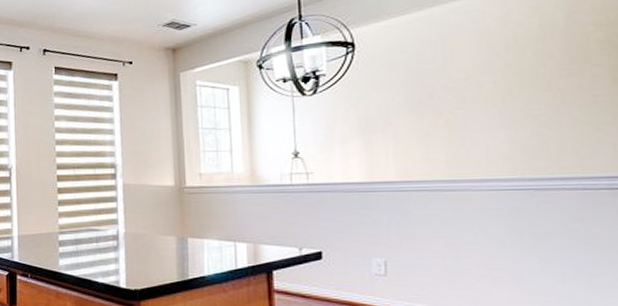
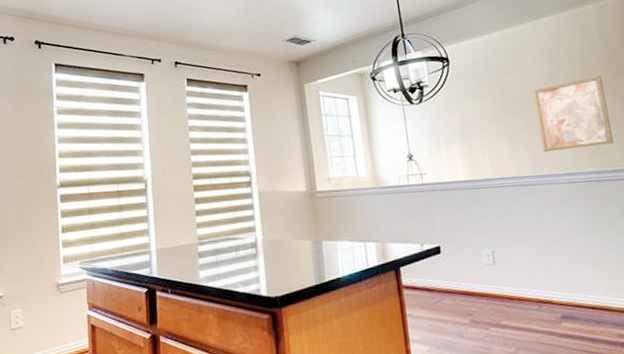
wall art: none [461,63,565,153] -> present [533,76,615,152]

